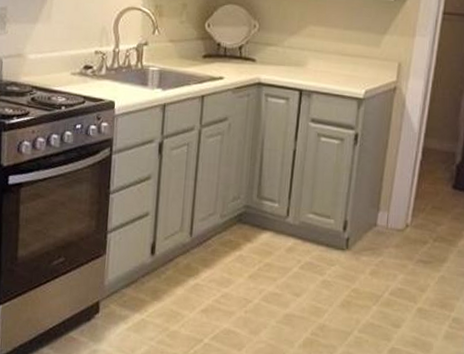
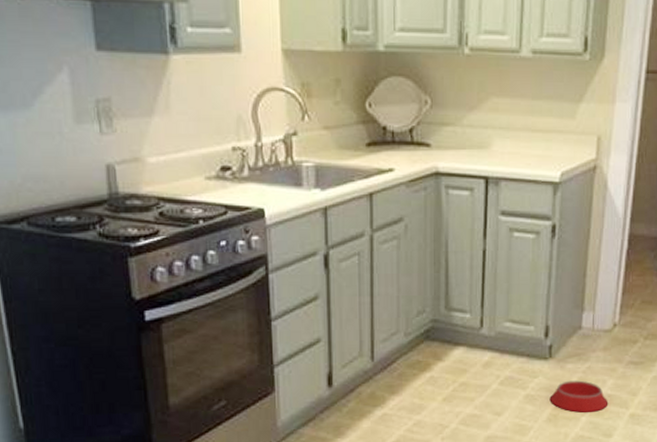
pet bowl: none [344,271,398,303] -> present [549,380,609,413]

